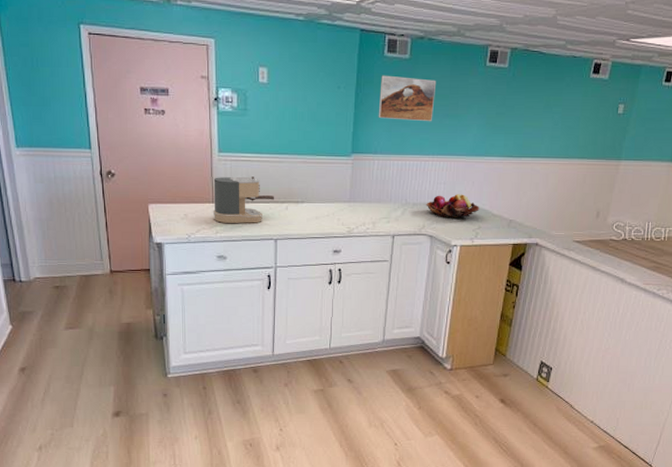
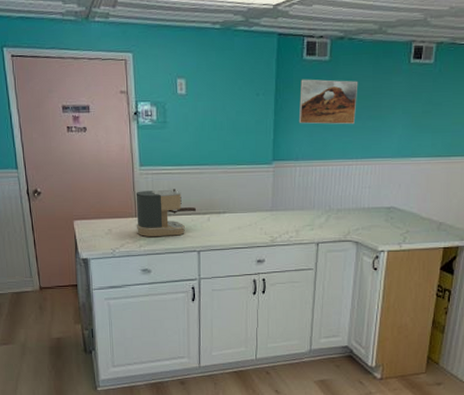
fruit basket: present [426,194,480,219] -> none [351,198,408,223]

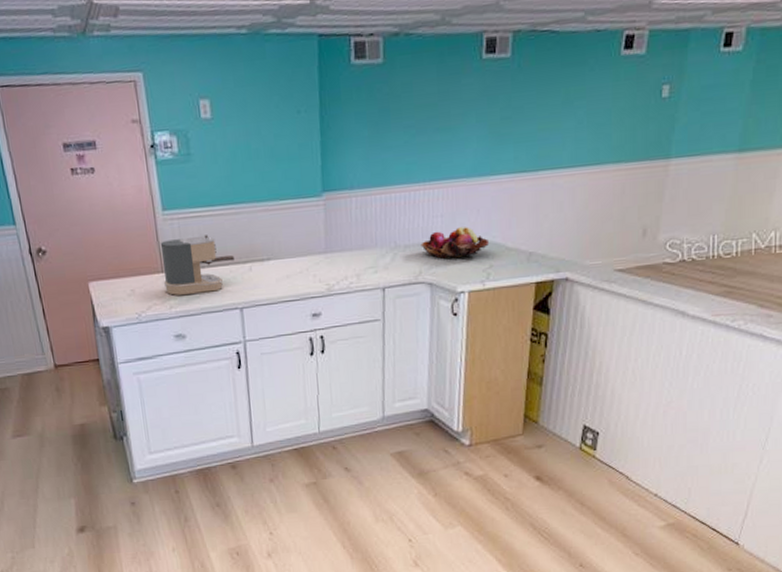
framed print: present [298,79,359,125] -> none [349,86,421,144]
fruit basket: none [351,198,408,223] -> present [421,227,490,259]

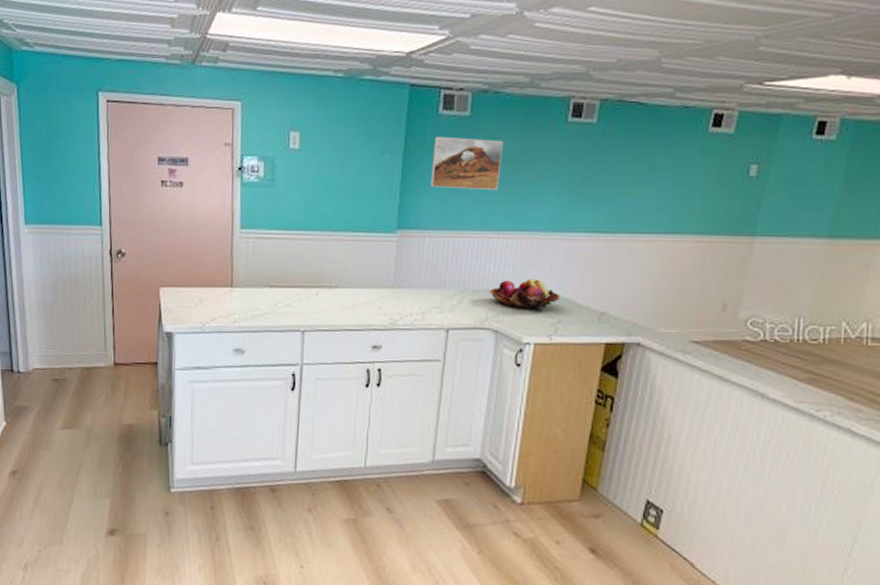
coffee maker: present [160,234,234,295] -> none [231,255,303,312]
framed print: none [349,86,421,144] -> present [430,136,504,191]

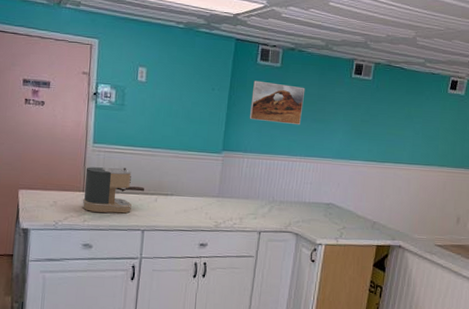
coffee maker: none [231,255,303,312] -> present [82,165,144,214]
fruit basket: present [489,279,561,309] -> none [292,194,345,218]

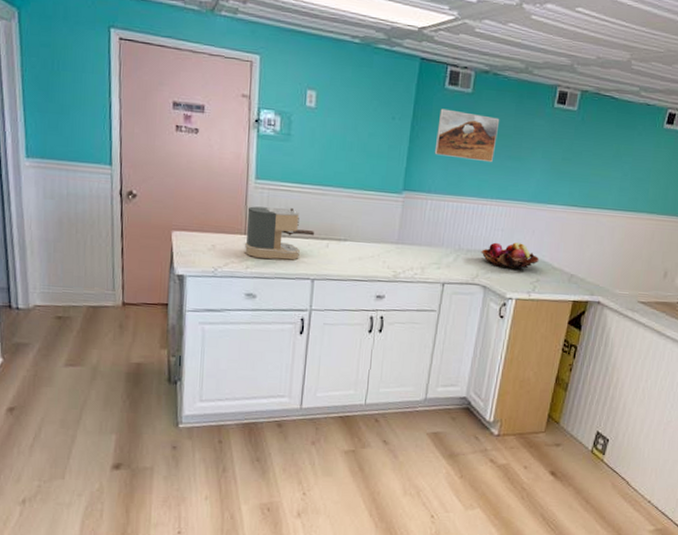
fruit basket: none [292,194,345,218] -> present [481,242,540,269]

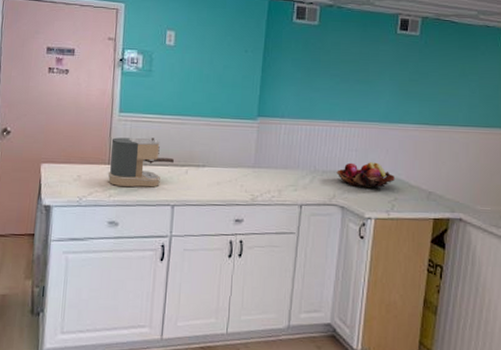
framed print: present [434,108,500,163] -> none [286,40,346,87]

